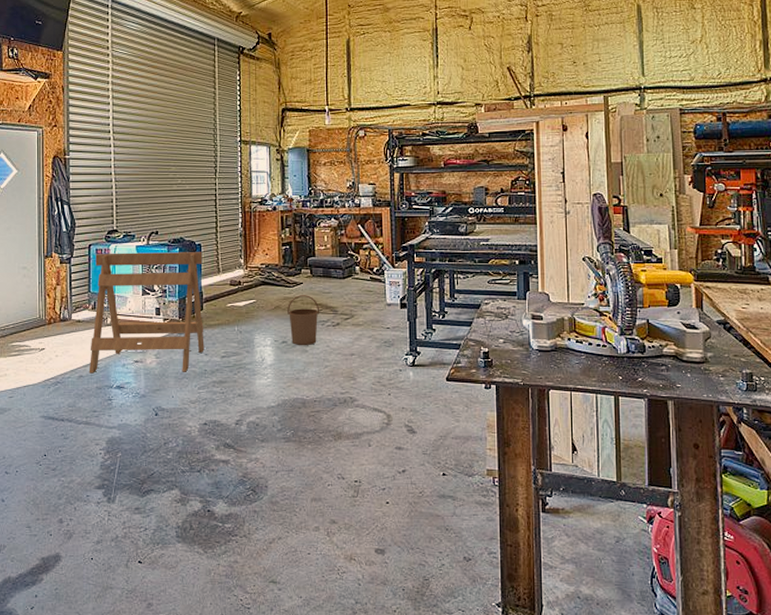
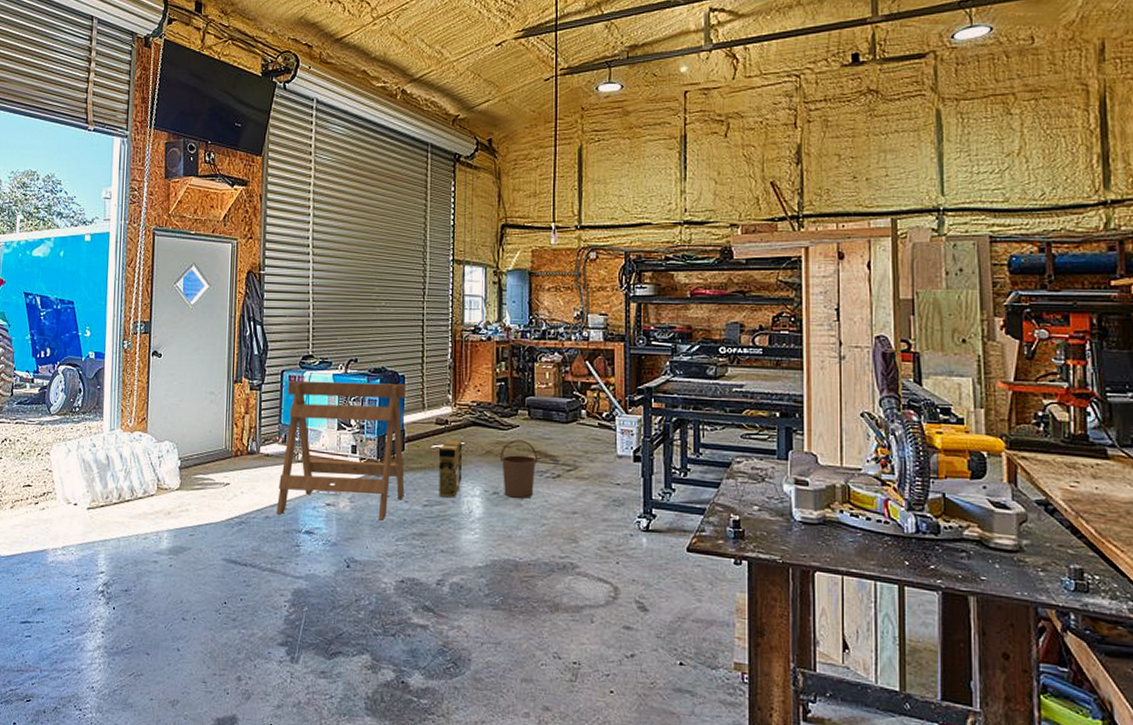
tool box: none [233,298,255,348] -> present [438,439,462,497]

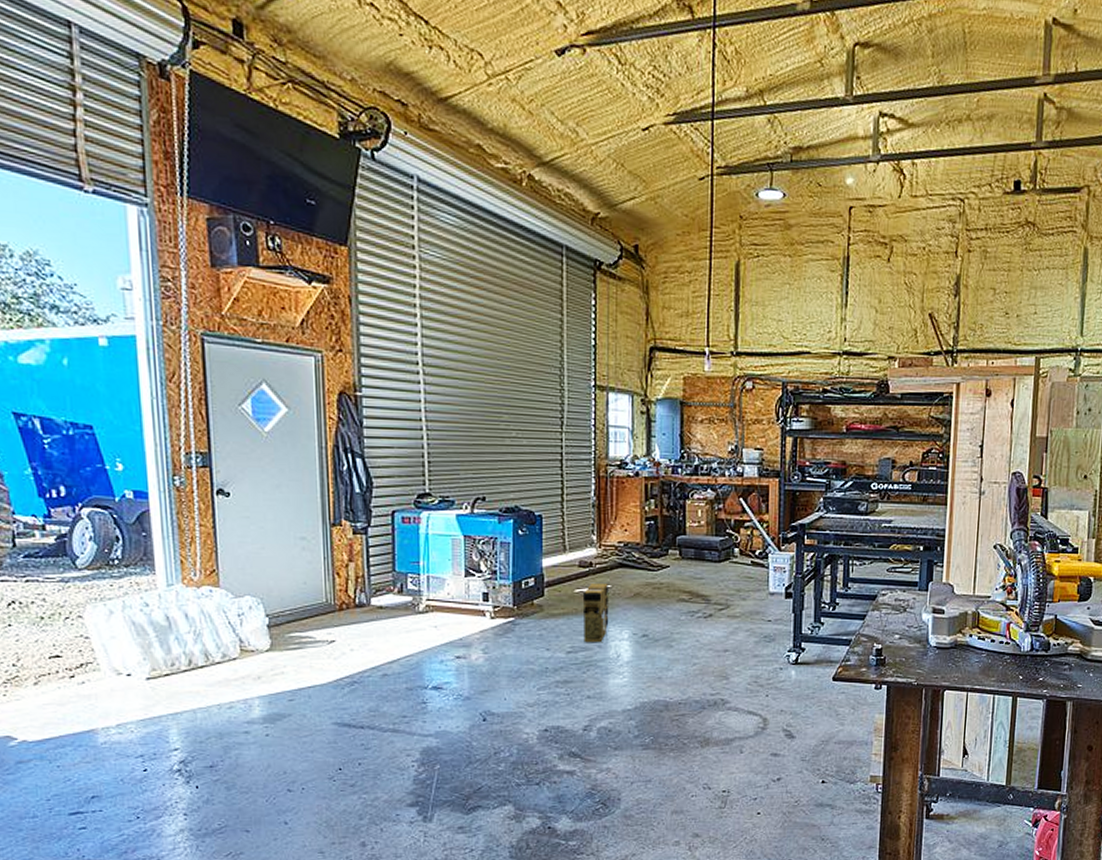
sawhorse: present [276,380,406,520] -> none [395,522,546,672]
bucket: present [500,439,538,498] -> none [650,580,690,639]

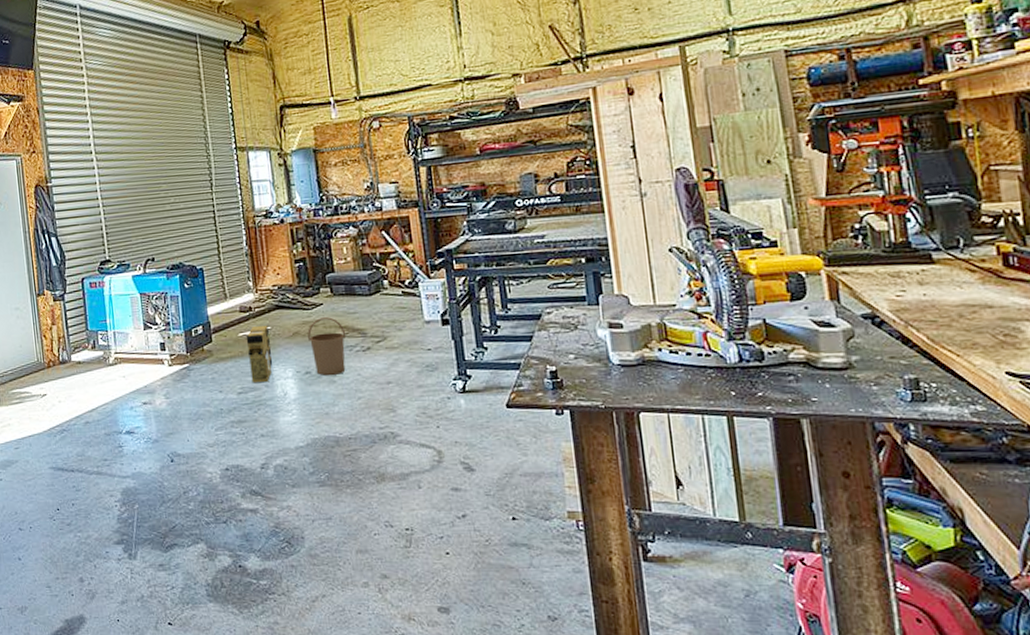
bucket: none [650,580,690,639] -> present [307,317,347,375]

